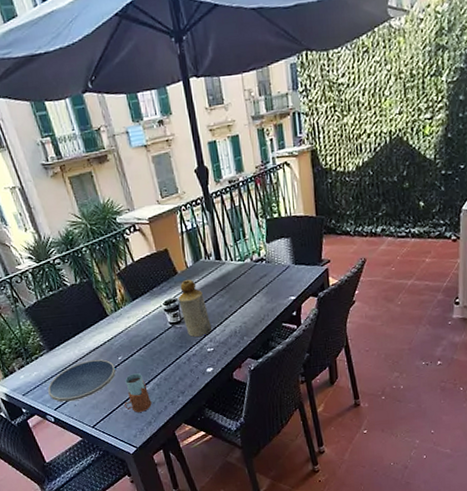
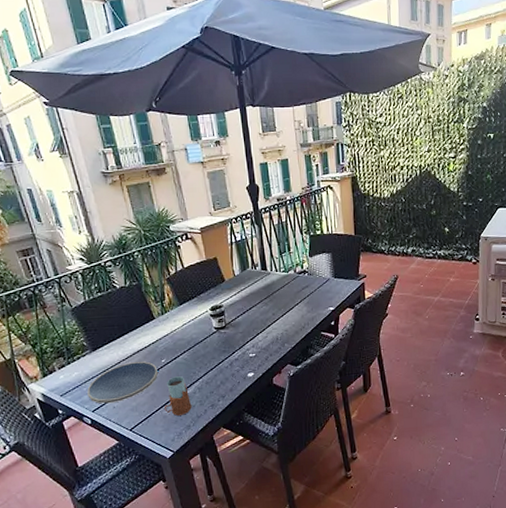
bottle: present [178,280,212,338] -> none [225,287,254,343]

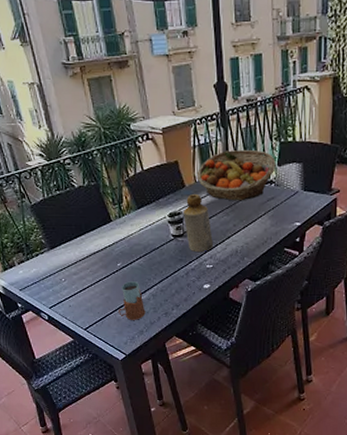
plate: present [87,361,158,404] -> none [45,264,113,302]
bottle: none [225,287,254,343] -> present [184,194,213,253]
fruit basket: none [235,244,308,292] -> present [196,150,276,201]

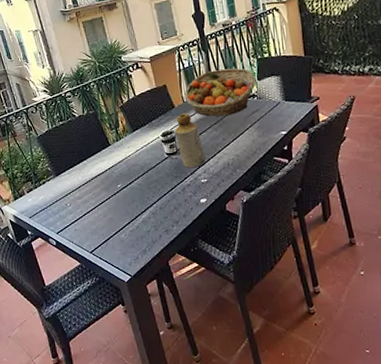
drinking glass: present [119,281,146,320] -> none [121,201,147,240]

